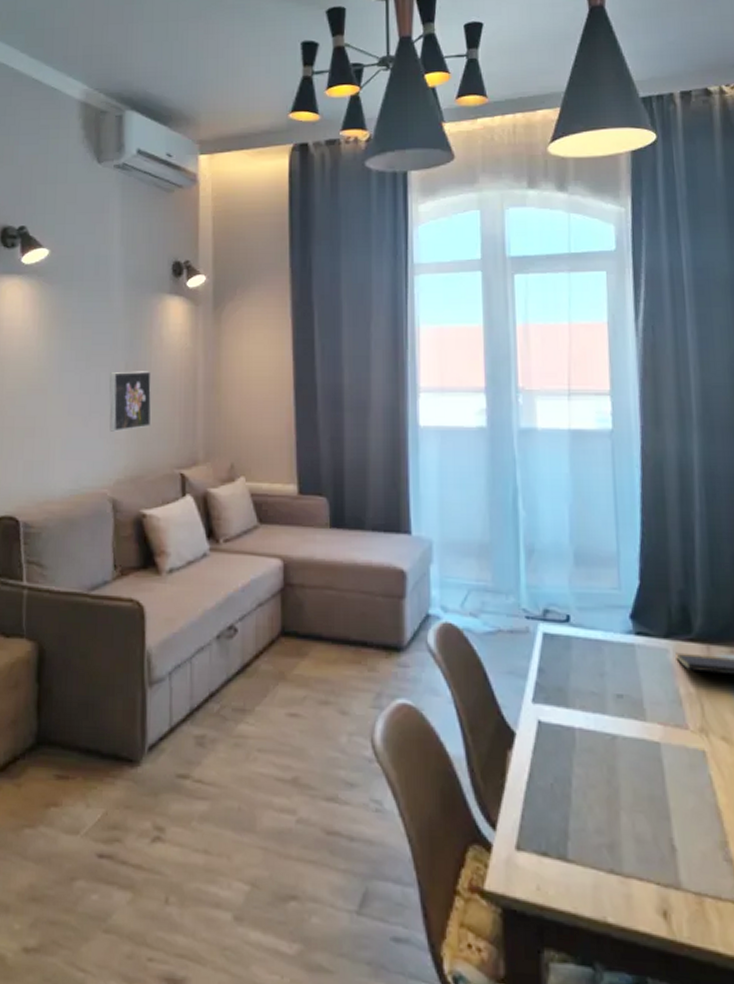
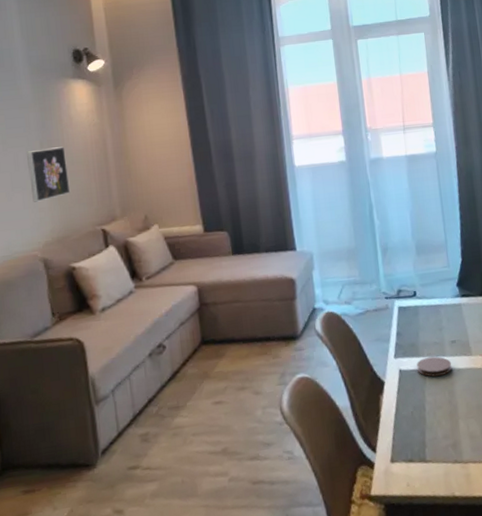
coaster: none [563,711,616,741] -> present [417,356,452,377]

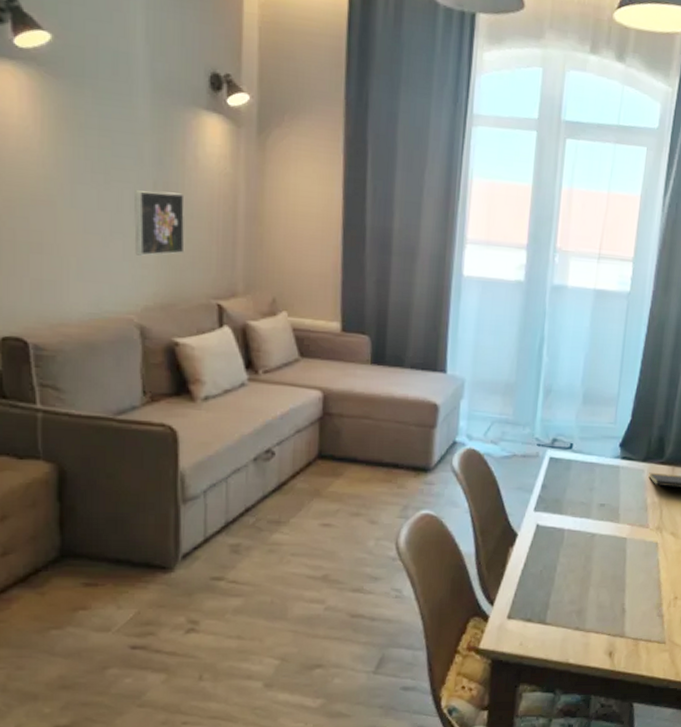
coaster: present [417,356,452,377] -> none [556,517,596,538]

